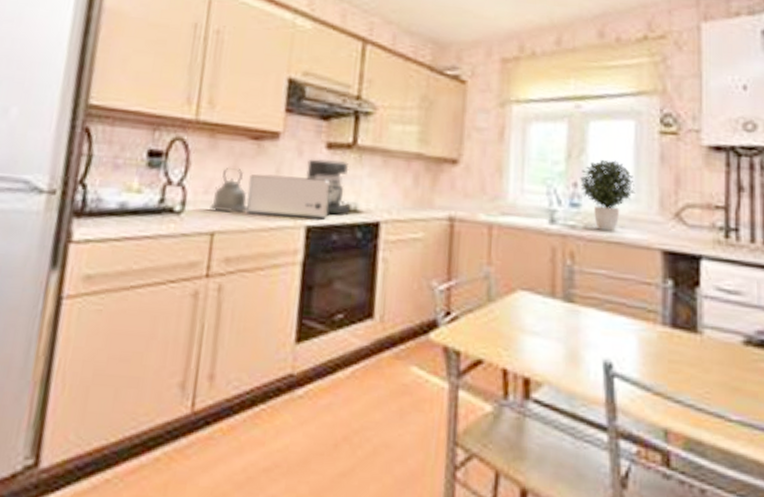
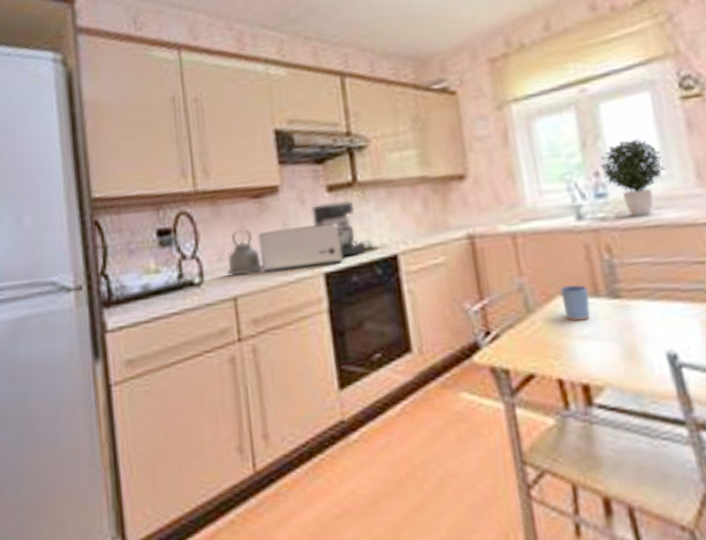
mug: none [521,282,547,318] -> present [560,285,591,321]

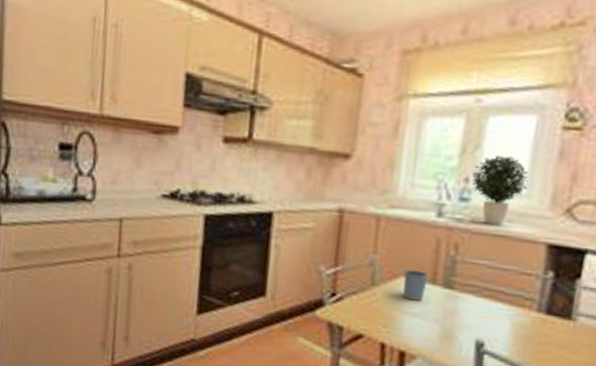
kettle: present [227,230,264,277] -> none [117,160,152,202]
toaster: present [258,221,345,274] -> none [150,166,229,210]
coffee maker: present [312,201,364,258] -> none [204,152,245,206]

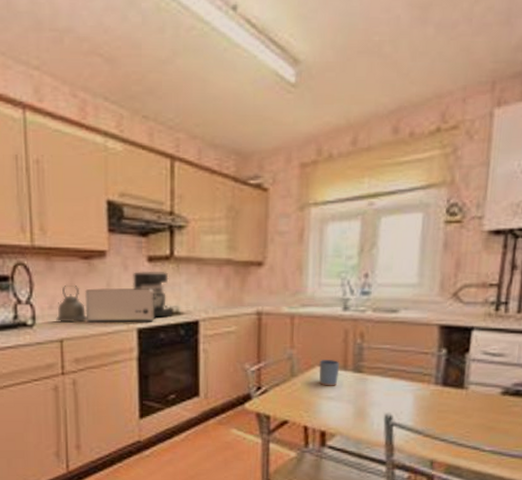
kettle: none [117,160,152,202] -> present [56,286,88,323]
toaster: none [150,166,229,210] -> present [85,287,157,324]
coffee maker: none [204,152,245,206] -> present [133,272,172,319]
potted plant: present [472,155,528,225] -> none [371,251,419,312]

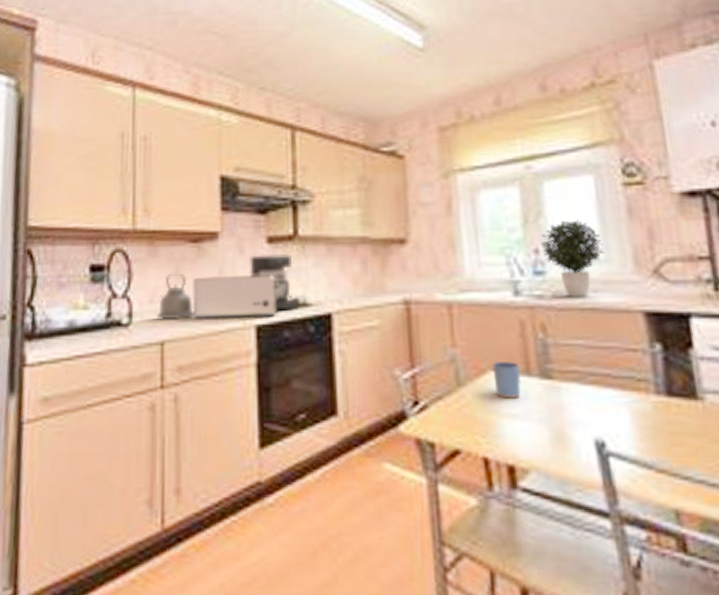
potted plant: none [371,251,419,312] -> present [541,220,605,297]

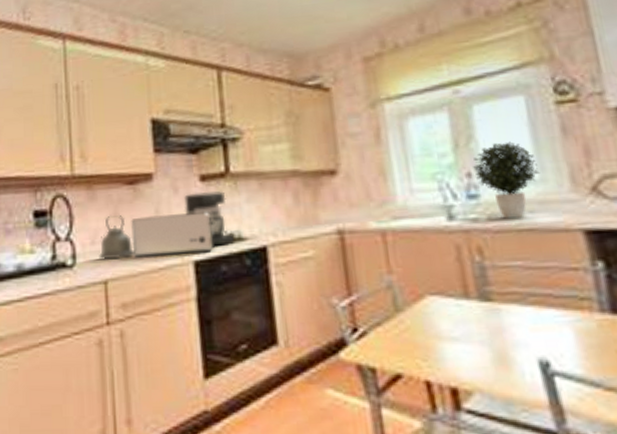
mug: present [492,362,521,399] -> none [429,286,461,322]

